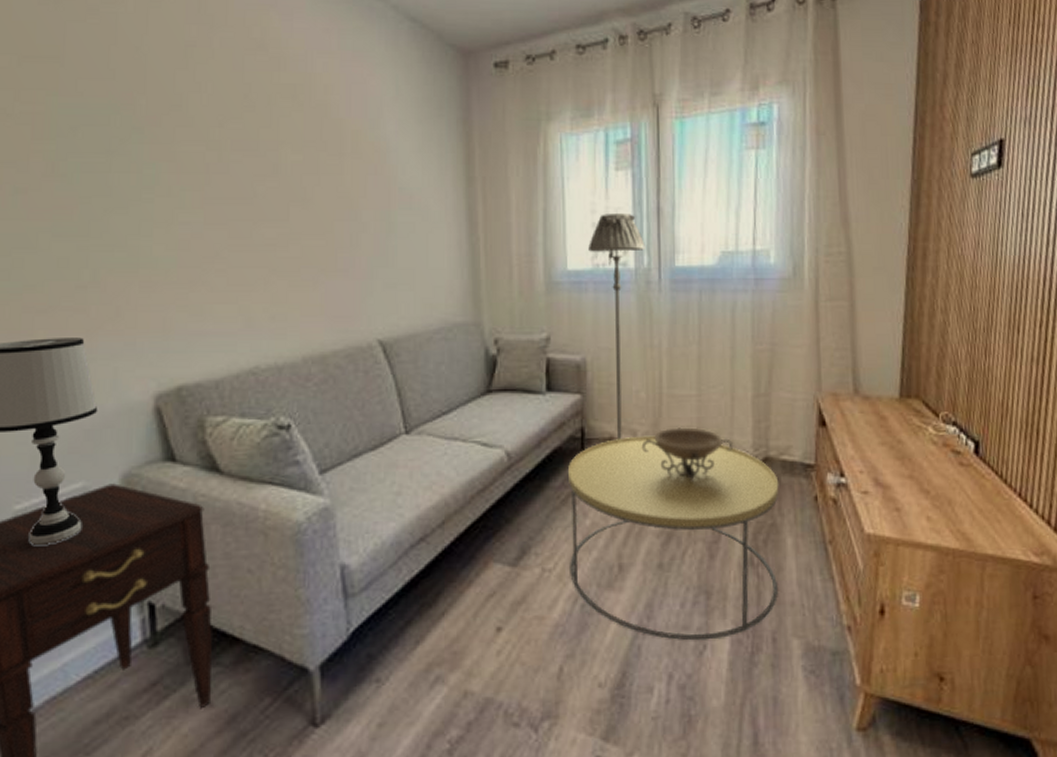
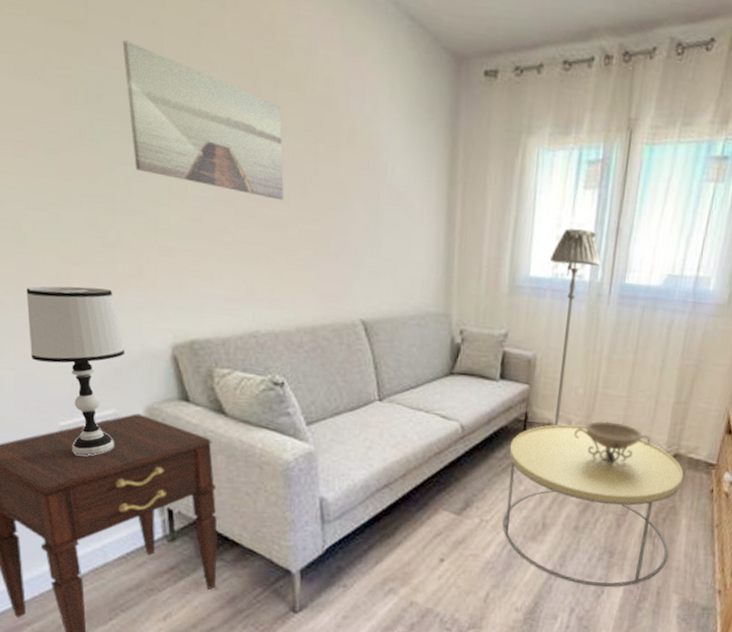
wall art: none [101,70,283,217] -> present [122,40,284,200]

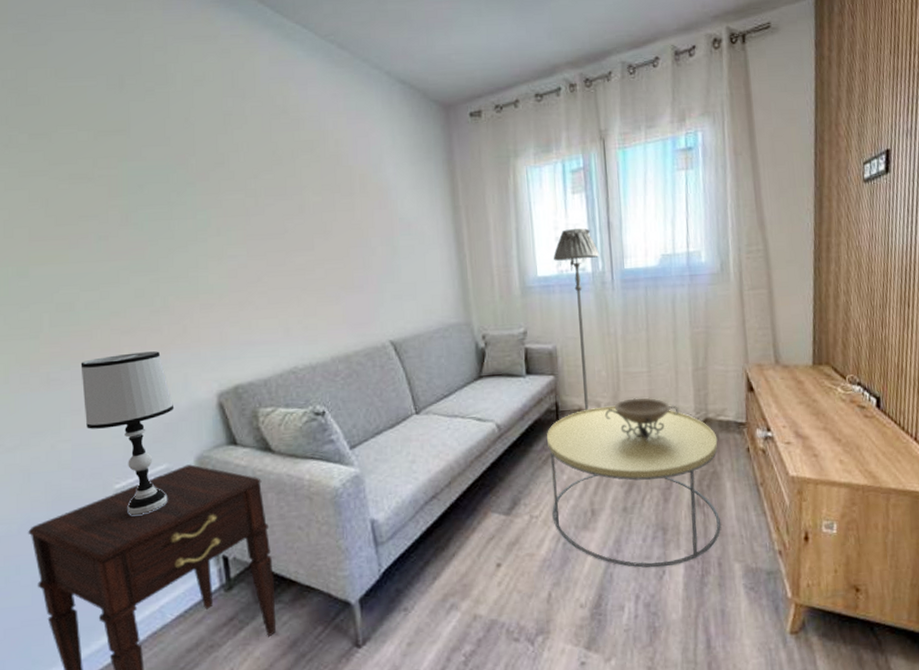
wall art: present [122,40,284,200] -> none [160,138,309,247]

